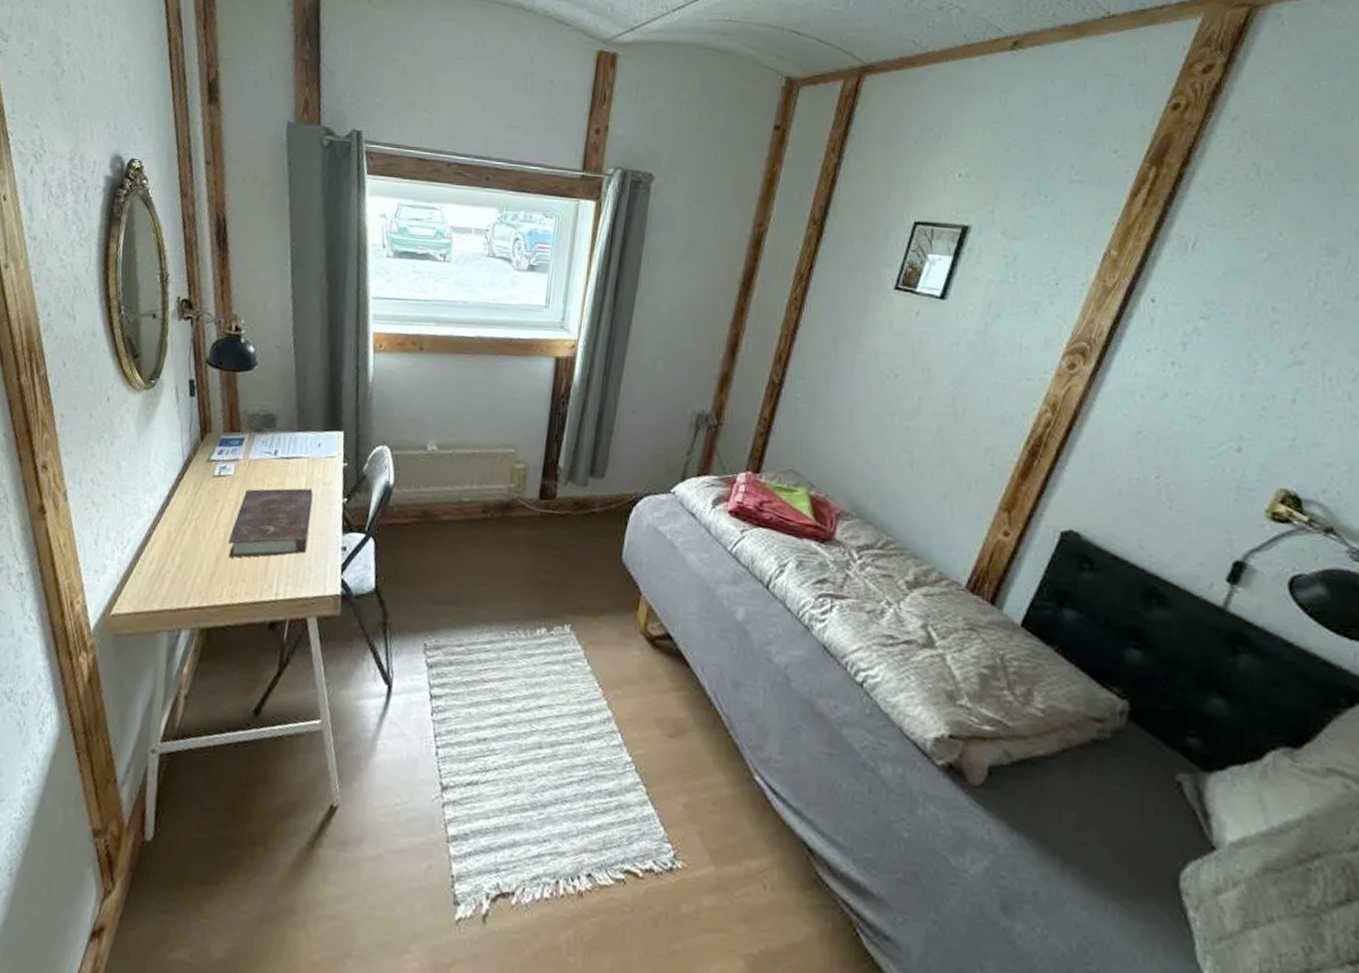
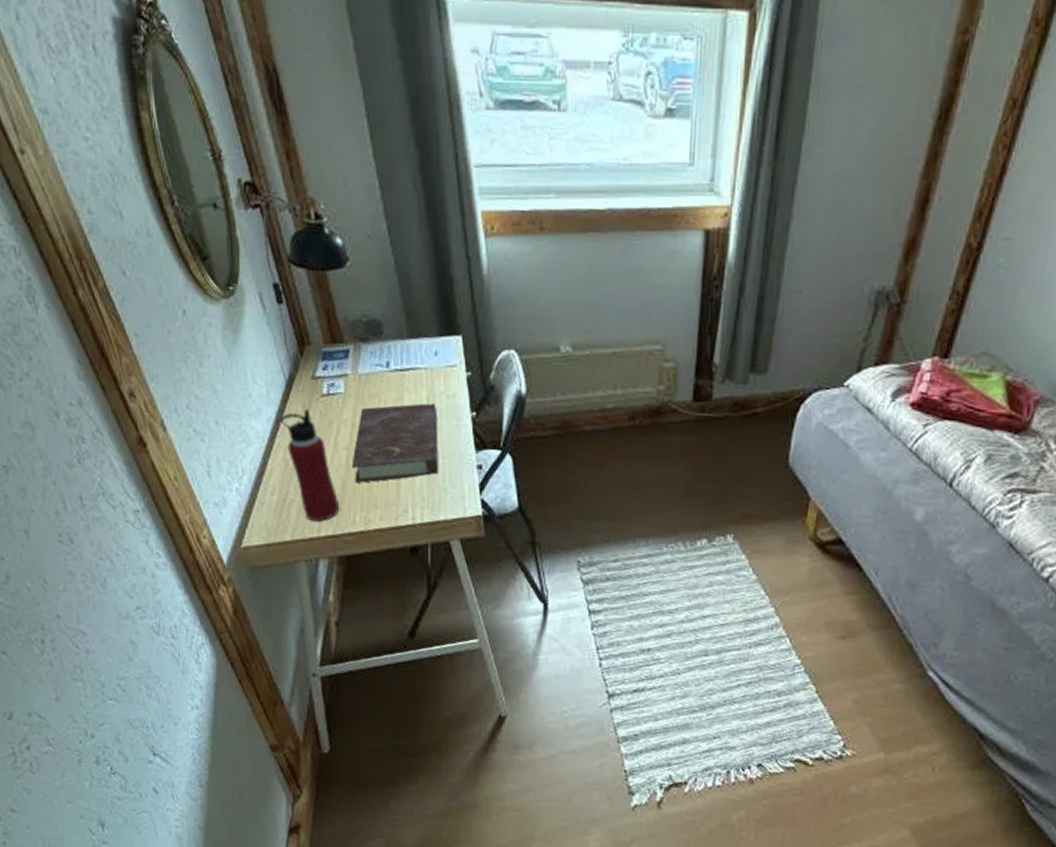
water bottle: none [170,487,211,593] -> present [279,408,340,522]

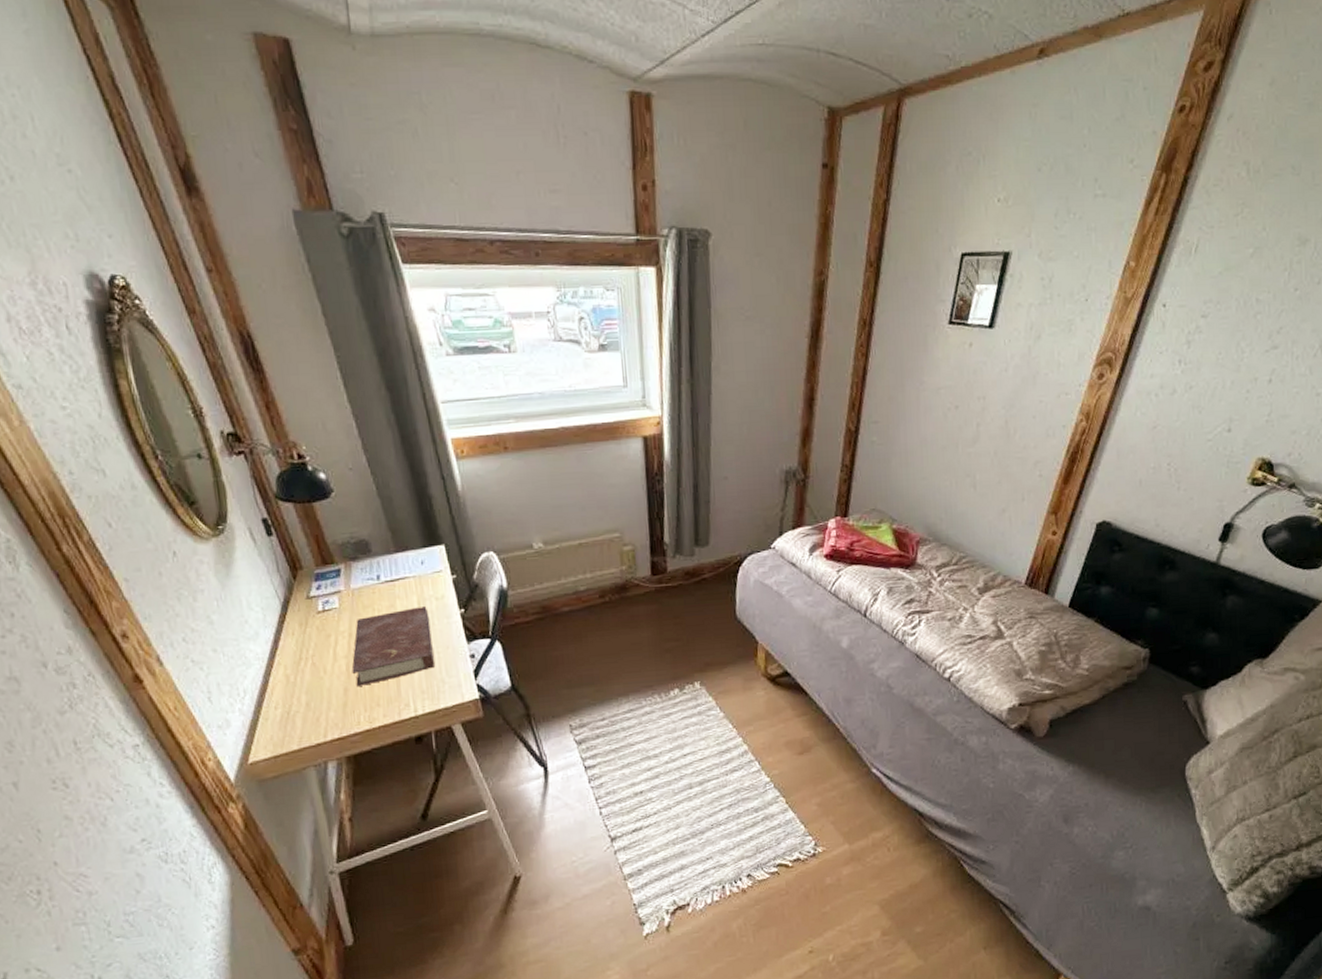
water bottle: present [279,408,340,522] -> none [277,626,344,728]

